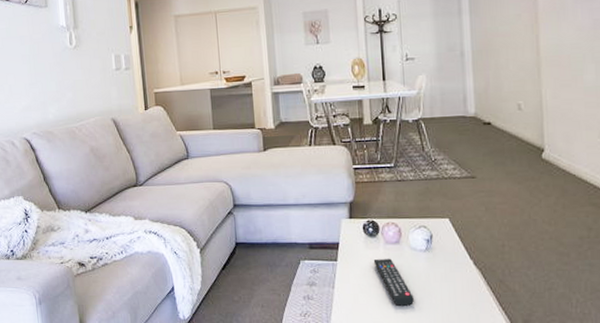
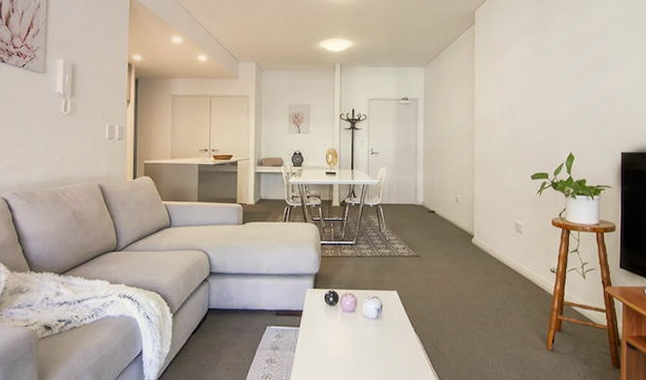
remote control: present [373,258,414,307] -> none [331,325,363,369]

